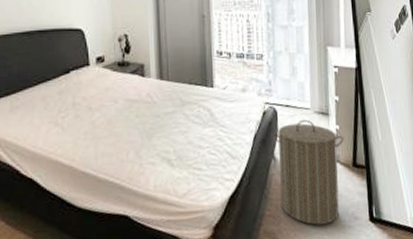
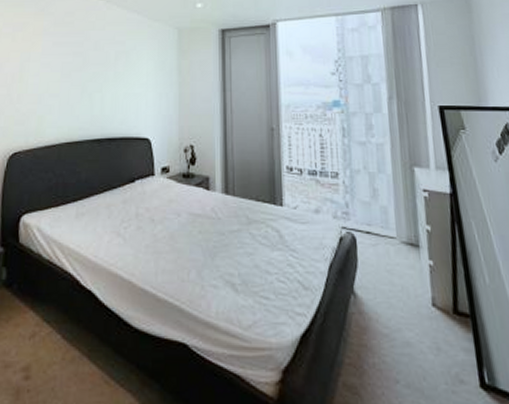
laundry hamper: present [272,119,344,225] -> none [350,250,441,385]

